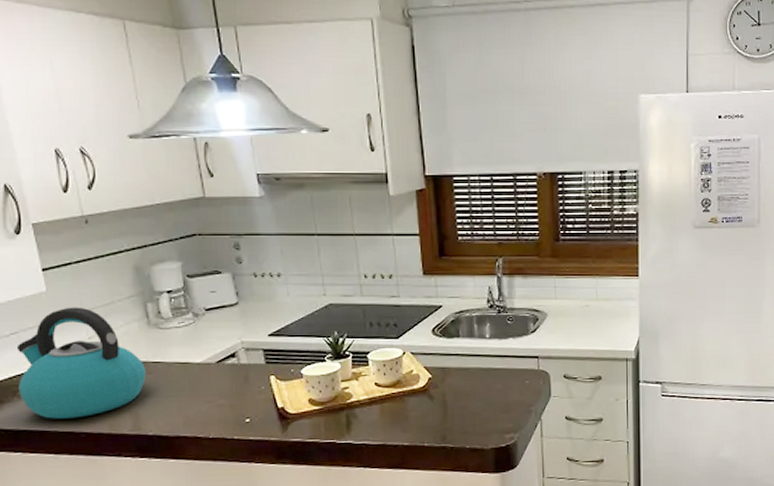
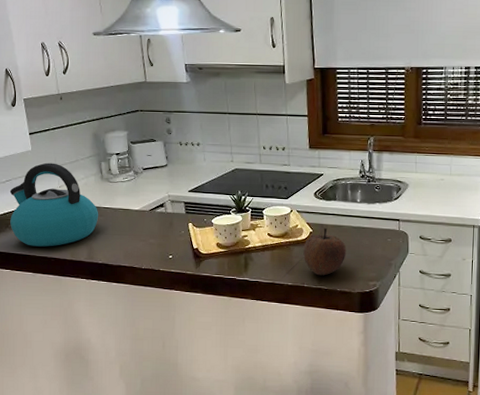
fruit: none [420,371,475,431] -> present [302,227,347,276]

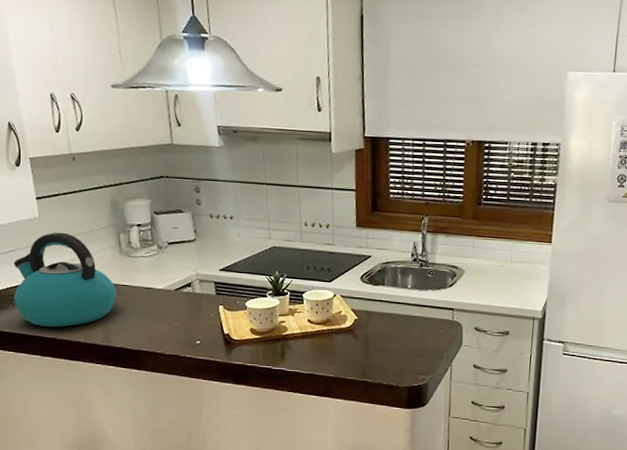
fruit: present [302,227,347,276] -> none [346,315,395,368]

